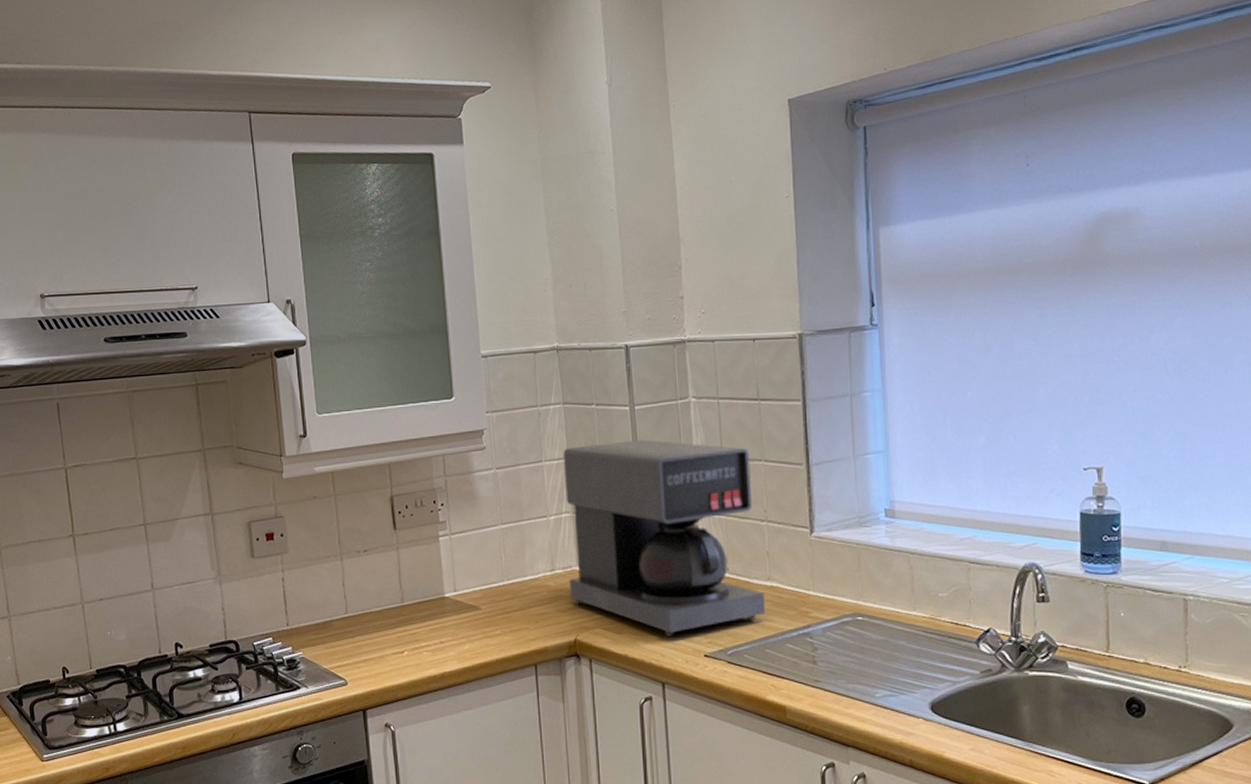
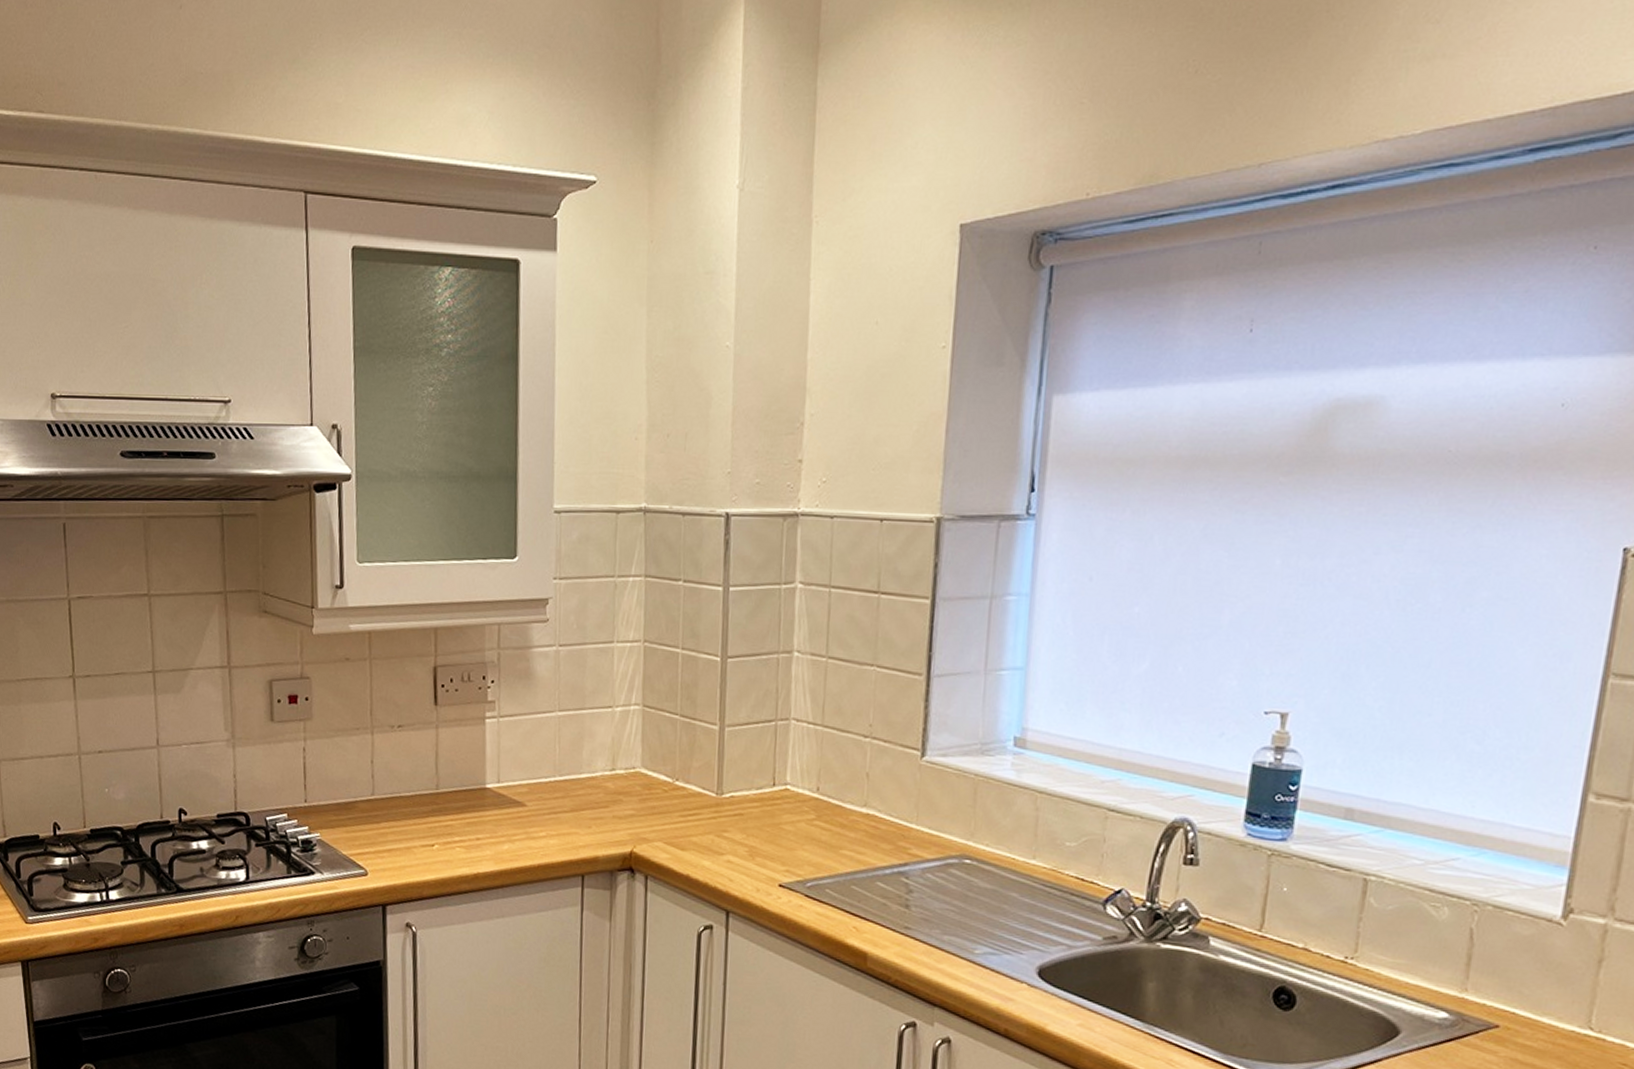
coffee maker: present [563,439,765,637] -> none [630,626,860,860]

